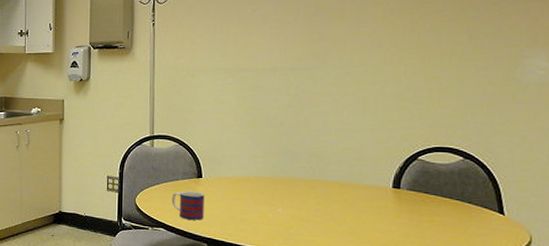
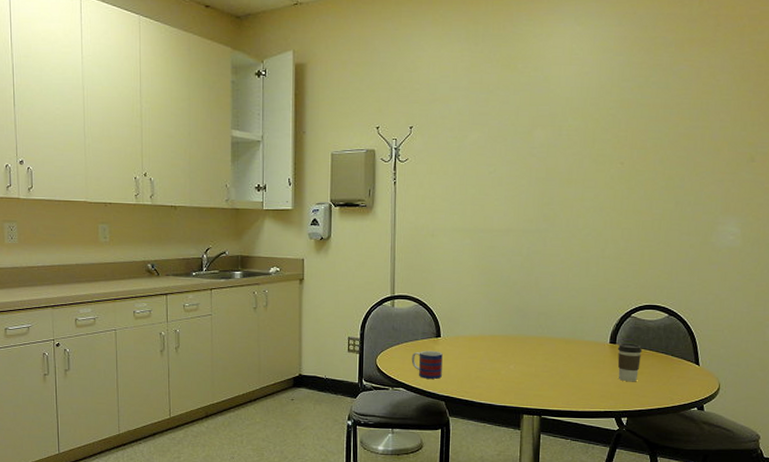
coffee cup: none [402,189,433,231] -> present [617,344,643,382]

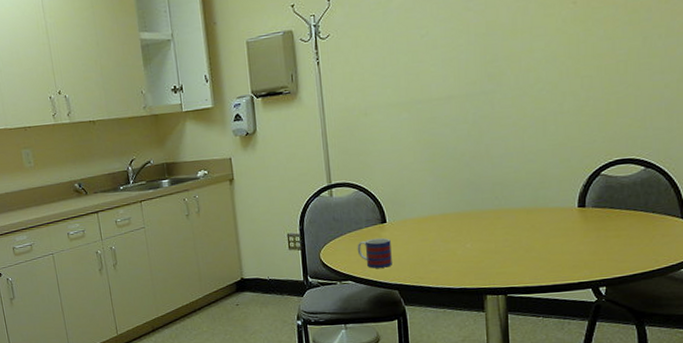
coffee cup: present [617,344,643,382] -> none [587,205,618,248]

